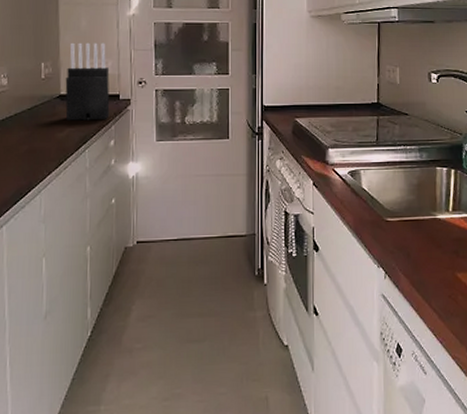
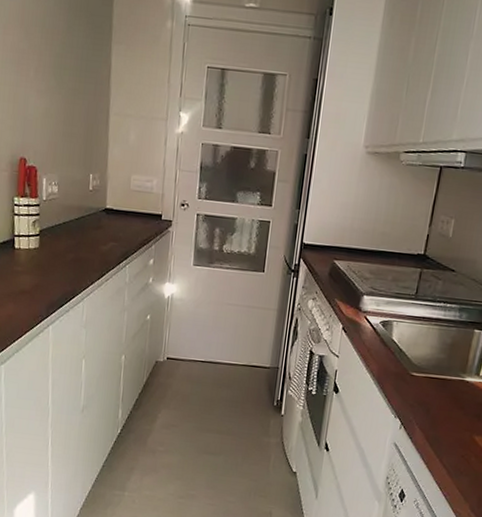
knife block: present [65,42,110,121] -> none [110,156,154,238]

